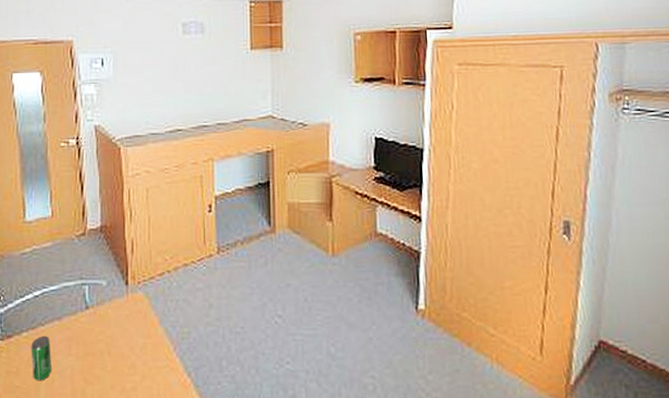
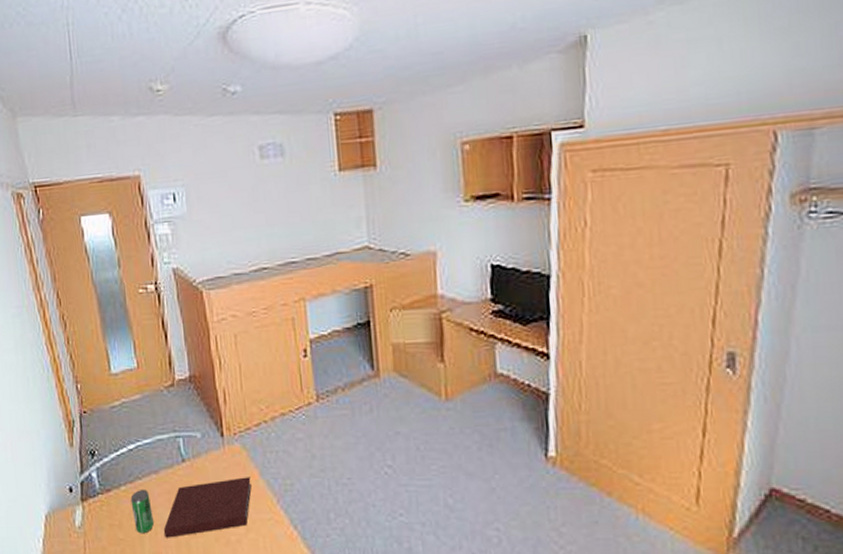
notebook: none [60,325,150,385] -> present [163,477,252,538]

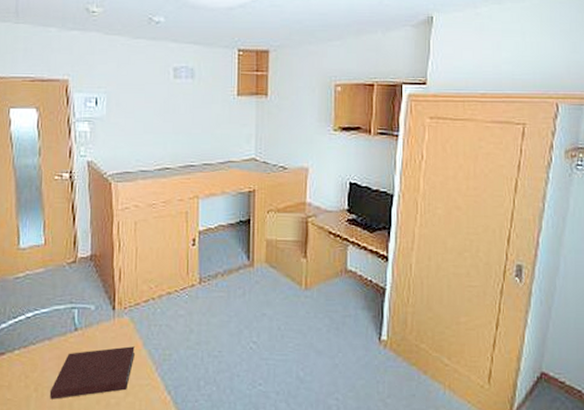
beverage can: present [130,489,155,534] -> none [22,353,42,395]

